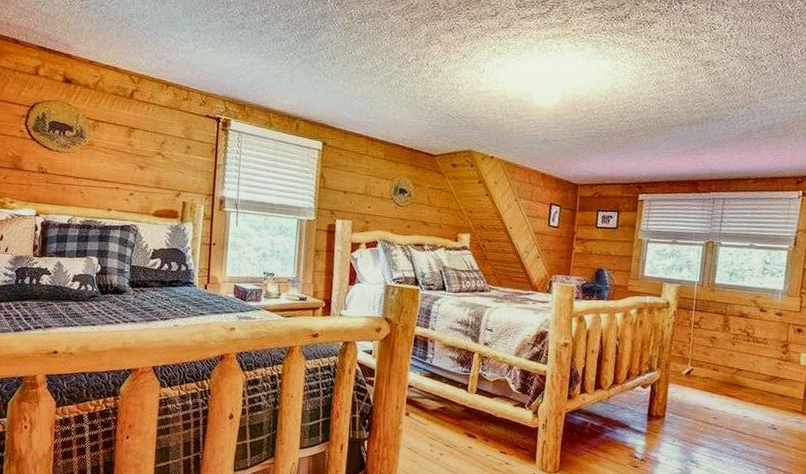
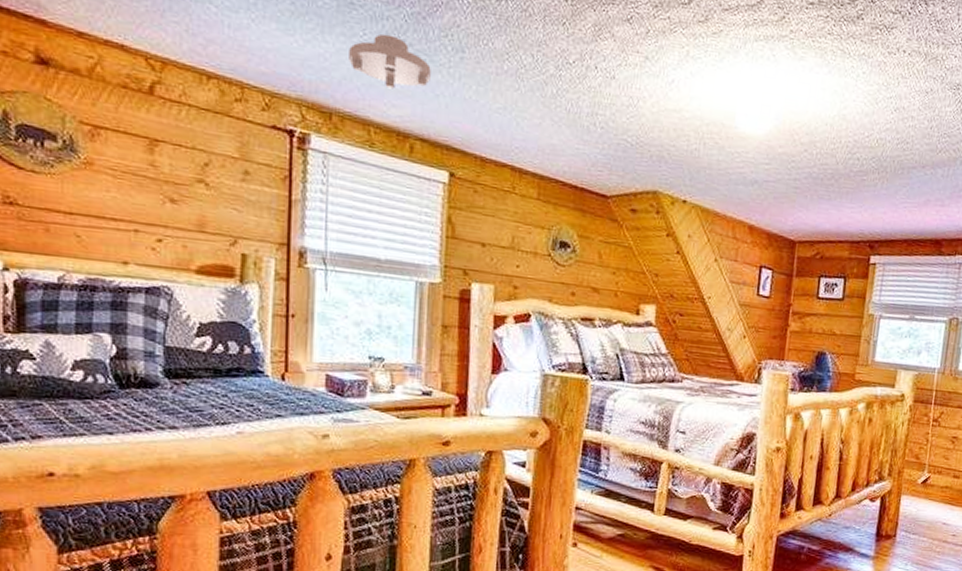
ceiling light: none [258,50,312,87] -> present [349,33,431,89]

